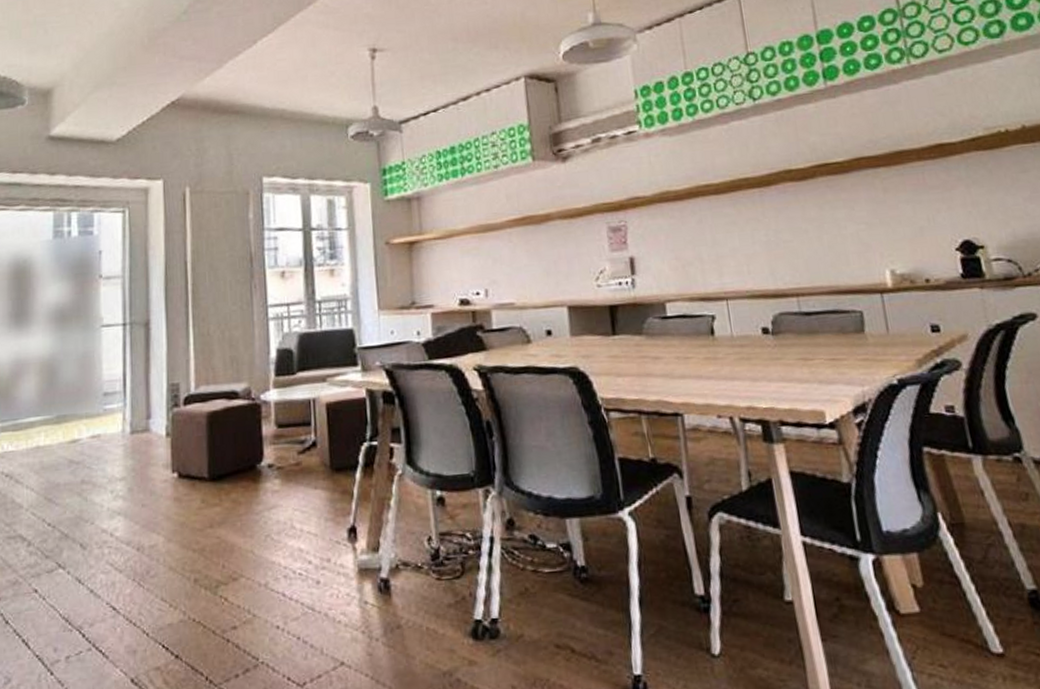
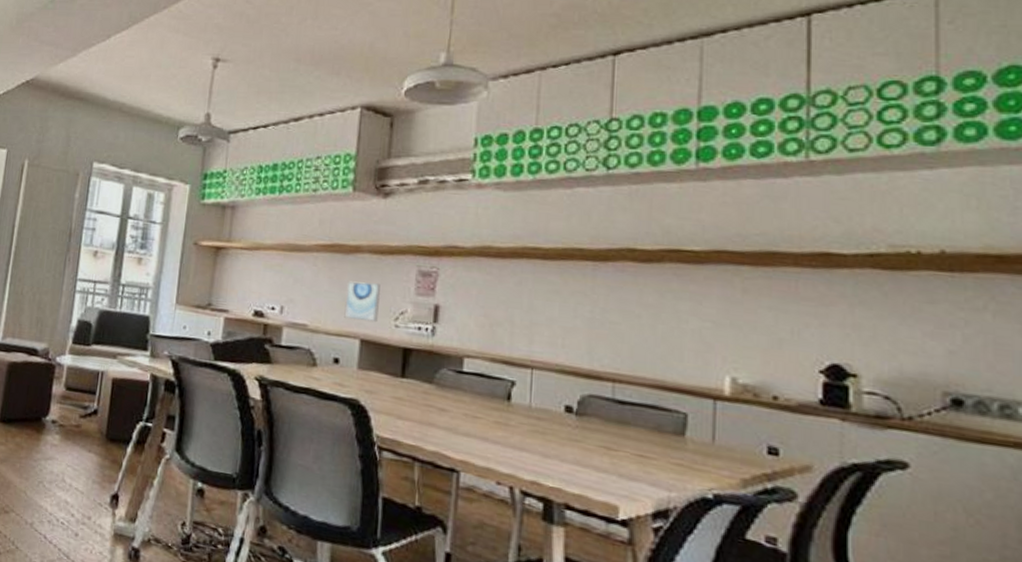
wall art: none [545,248,580,288] -> present [344,281,381,323]

